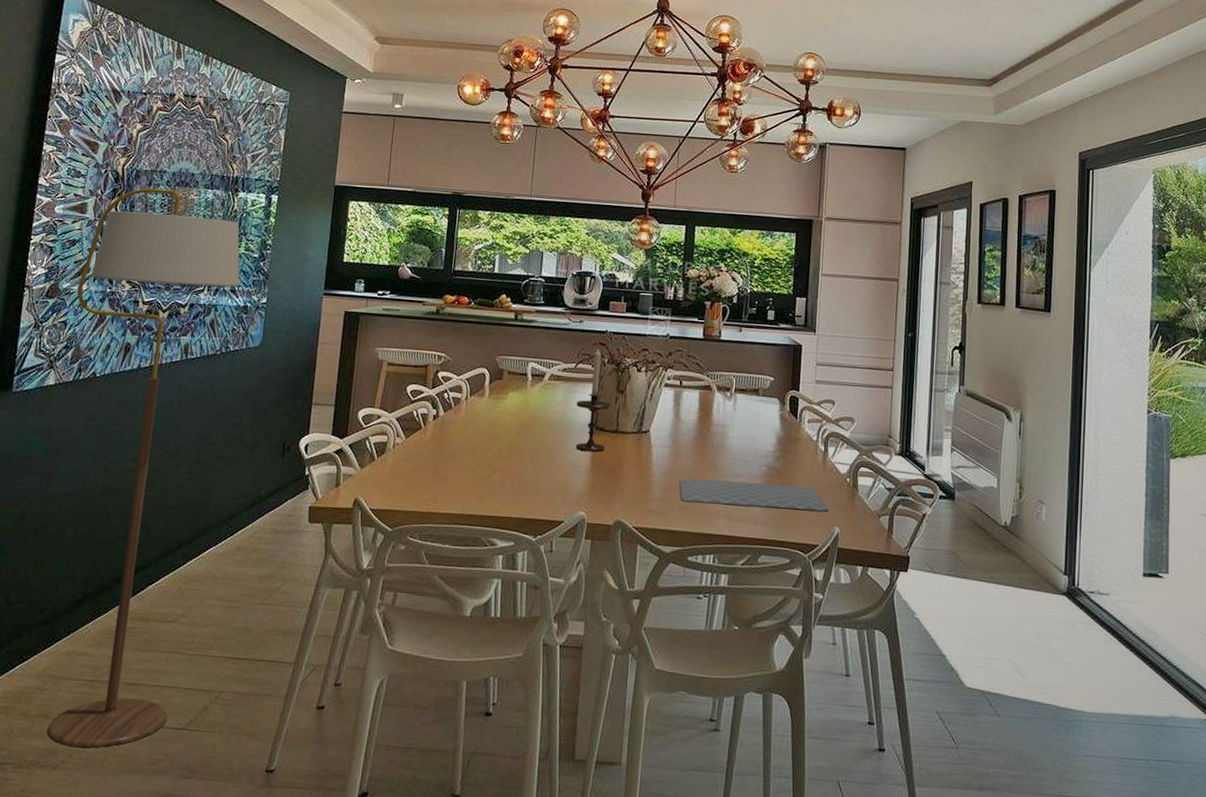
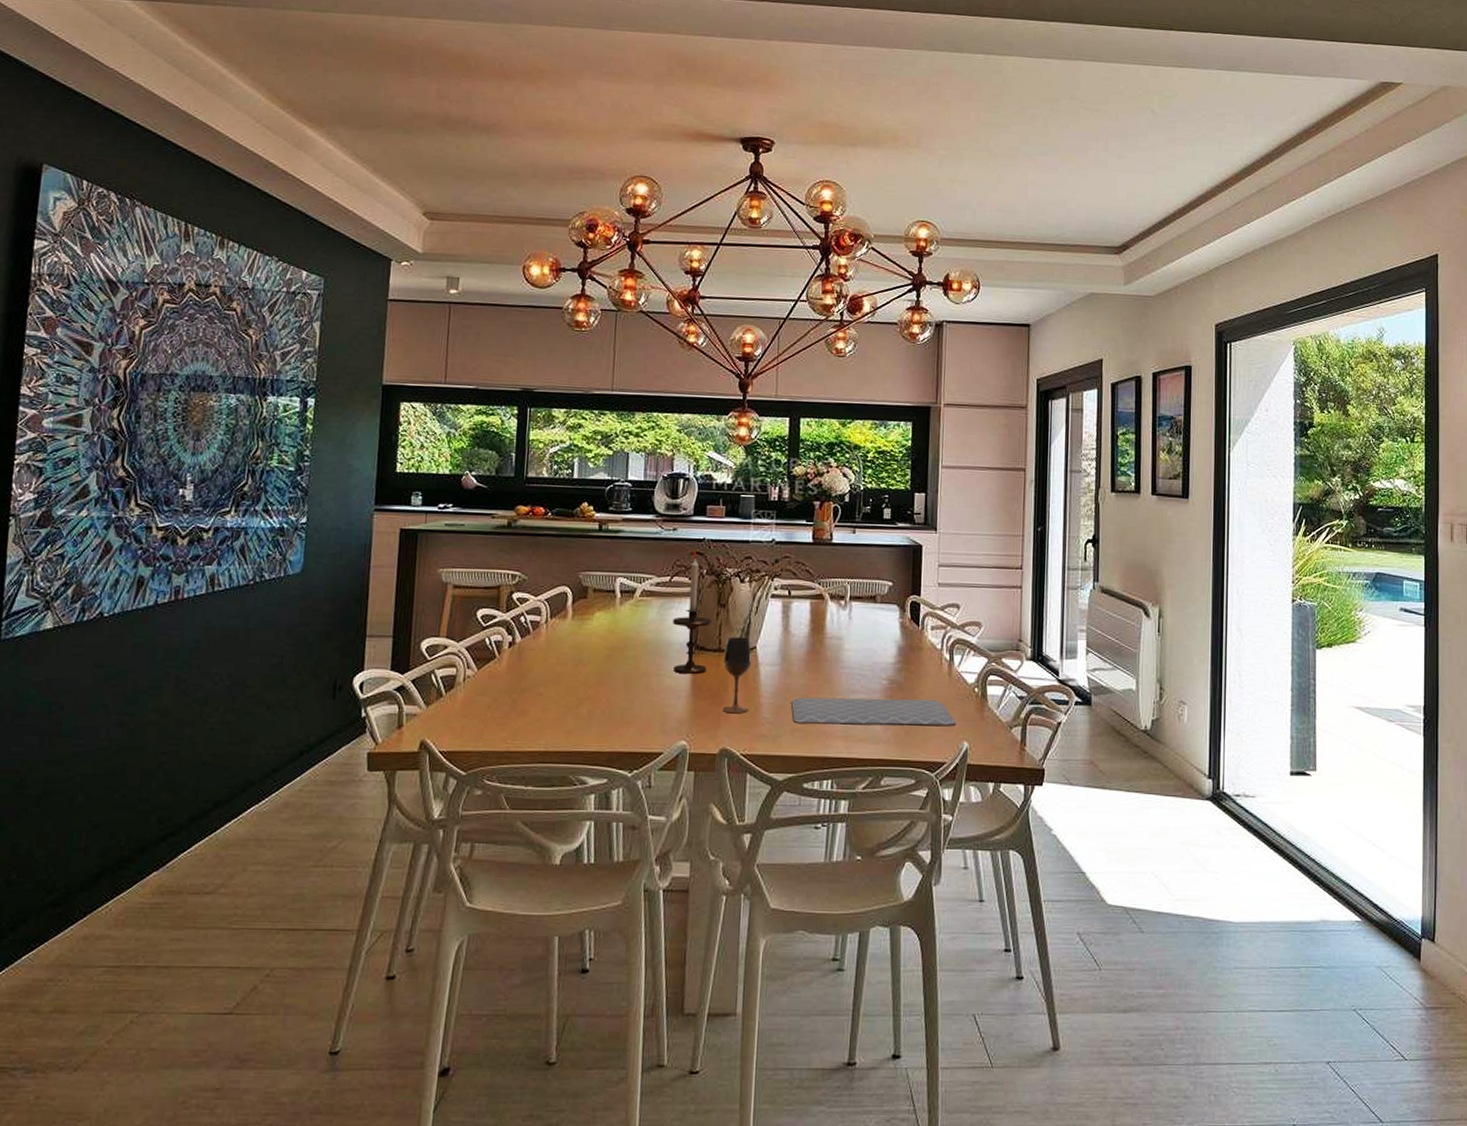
floor lamp: present [47,188,240,748] -> none [65,394,274,1044]
wine glass: none [617,420,646,490] -> present [722,636,752,714]

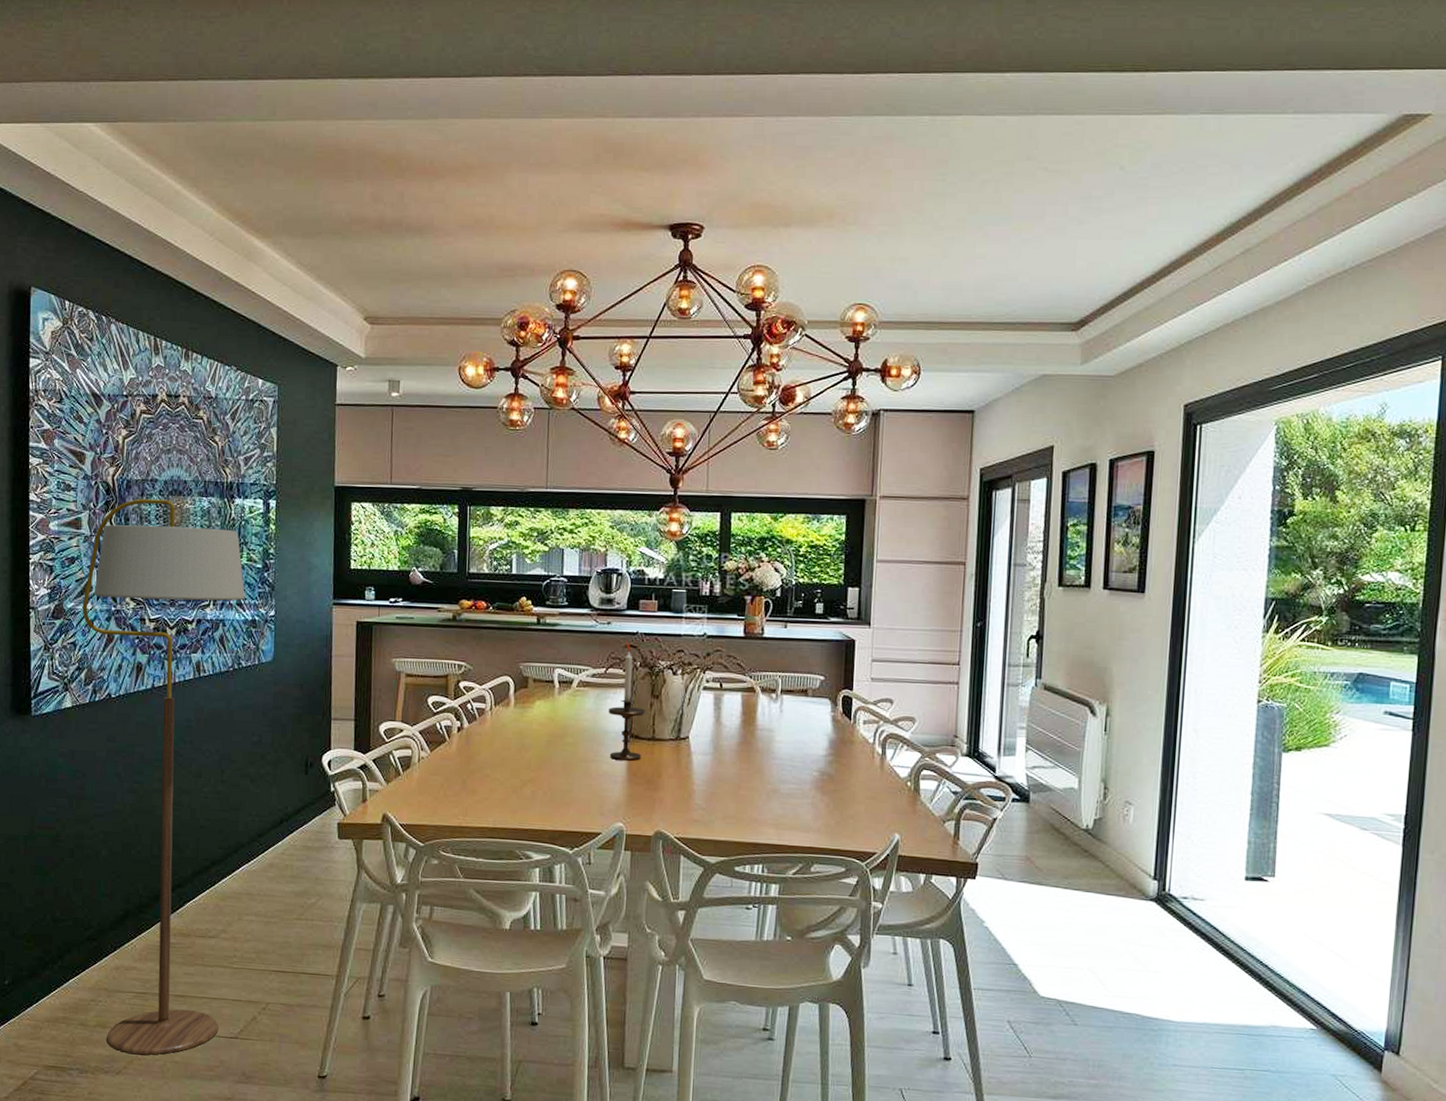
floor lamp: none [65,394,274,1044] -> present [82,498,245,1055]
wine glass: present [722,636,752,714] -> none [656,726,685,800]
placemat: present [791,697,957,726] -> none [723,785,889,818]

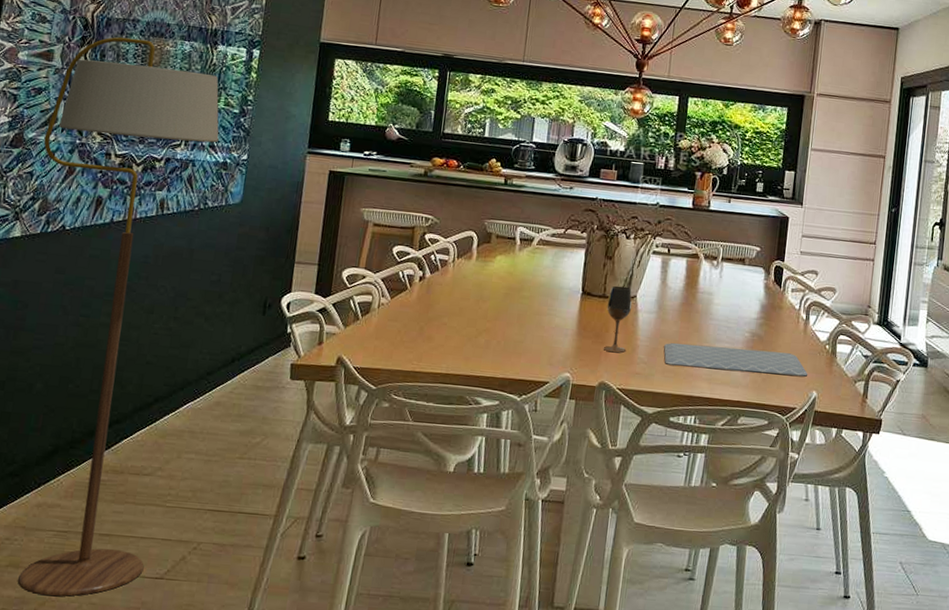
candlestick: present [608,641,646,762] -> none [563,205,600,316]
wine glass: none [656,726,685,800] -> present [603,285,633,353]
placemat: none [723,785,889,818] -> present [664,342,808,377]

